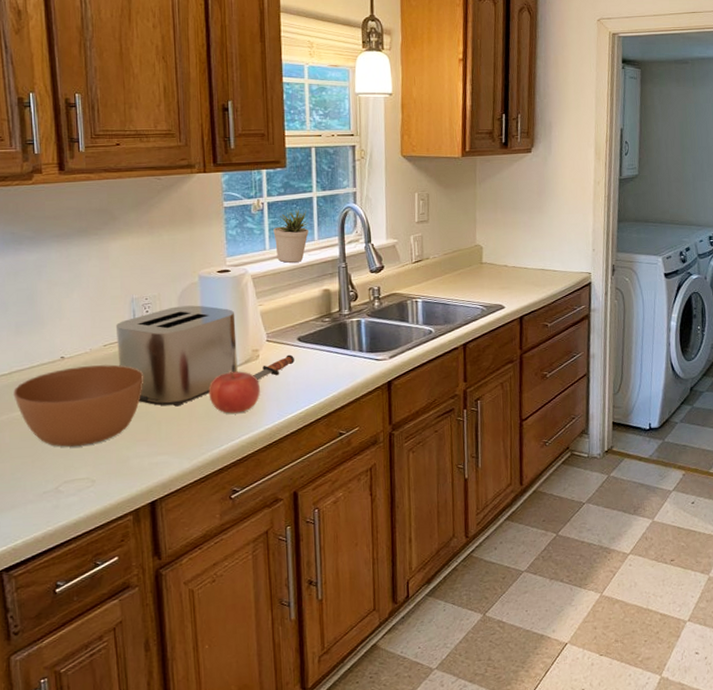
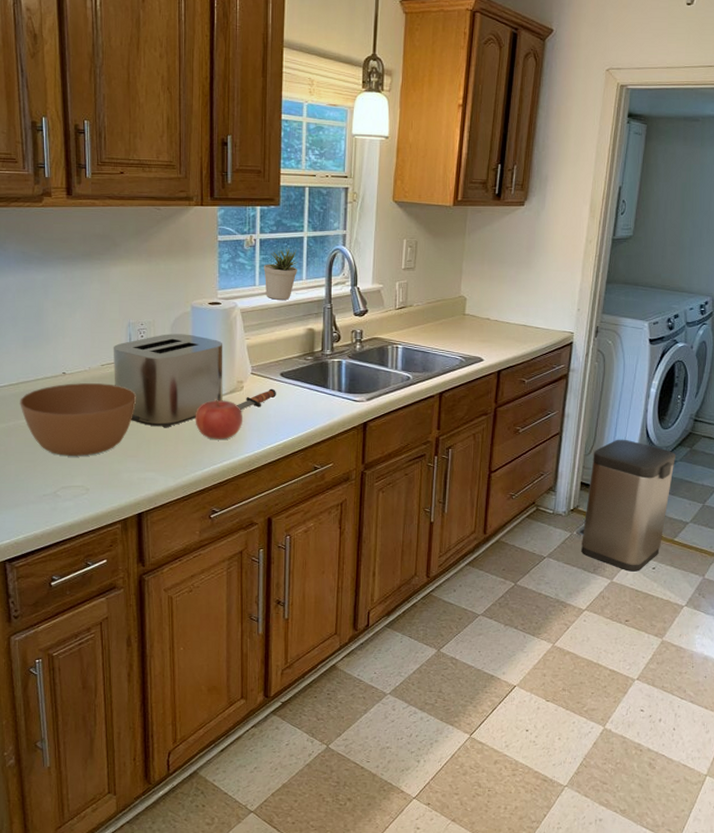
pedal bin: none [612,374,702,509] -> present [575,439,676,572]

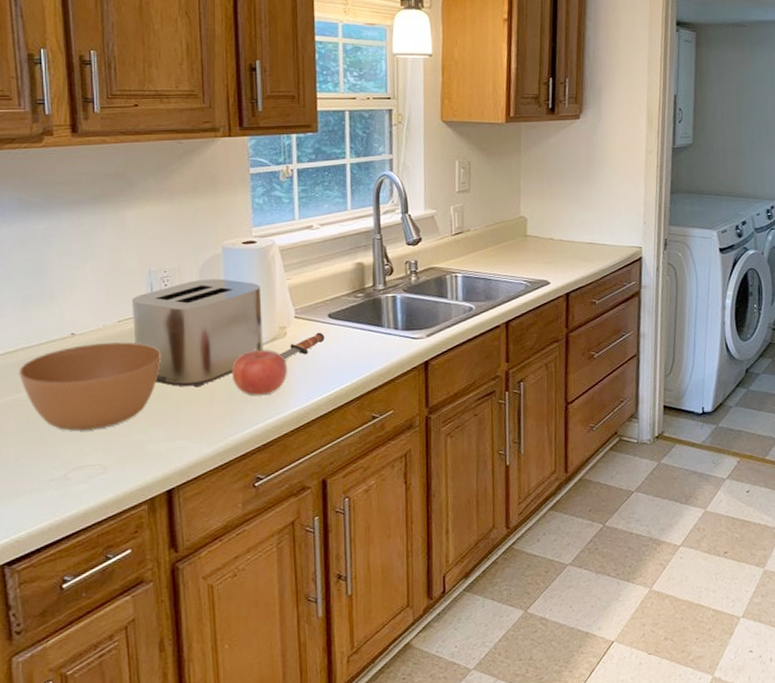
potted plant: present [264,248,298,300] -> none [303,177,342,234]
pedal bin: present [575,439,676,572] -> none [662,355,758,498]

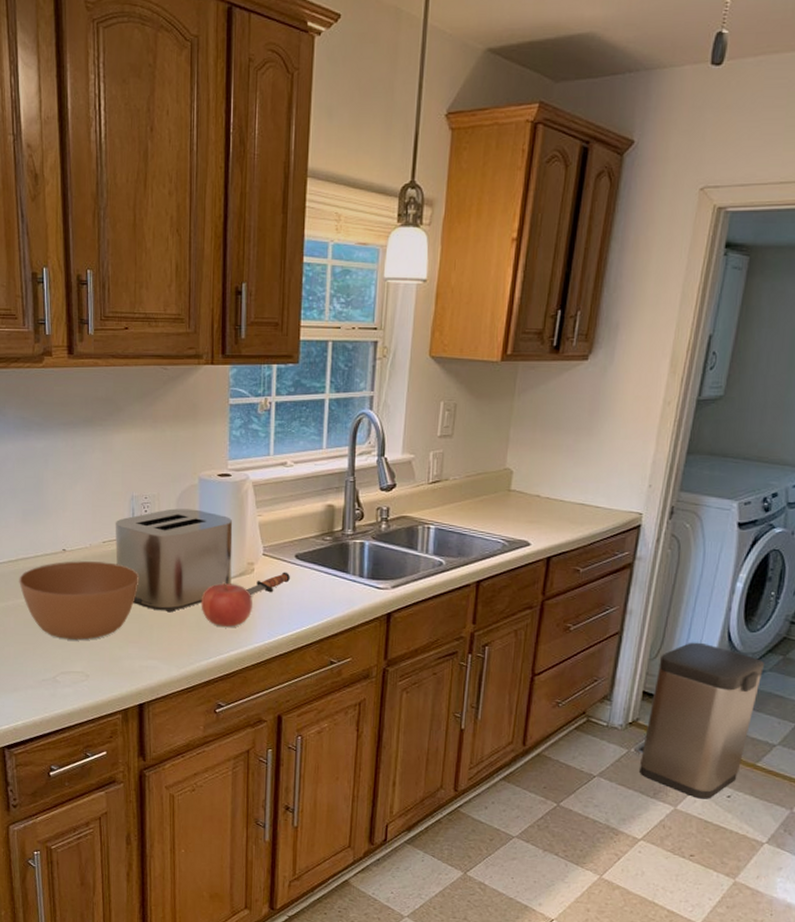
pedal bin: none [662,355,758,498] -> present [633,642,764,799]

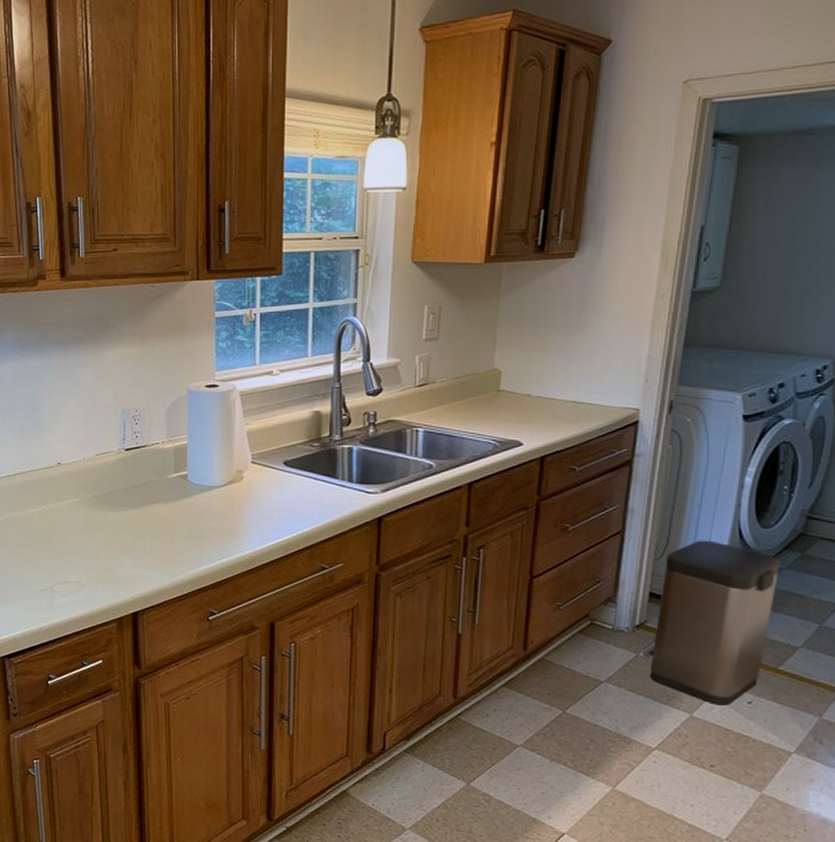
bowl: present [19,561,140,641] -> none [17,474,132,551]
toaster: present [115,508,233,613] -> none [107,420,221,522]
fruit: present [201,581,252,627] -> none [192,489,242,535]
knife: present [246,572,290,595] -> none [236,479,279,502]

